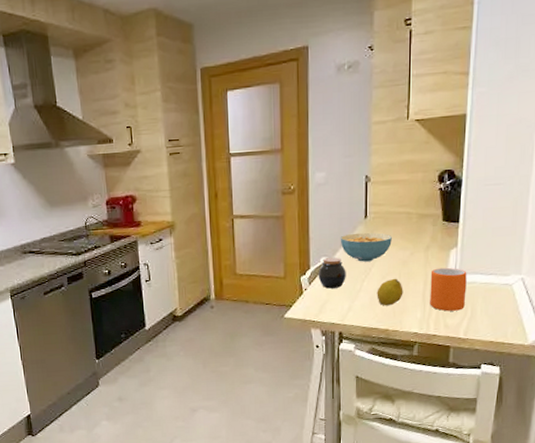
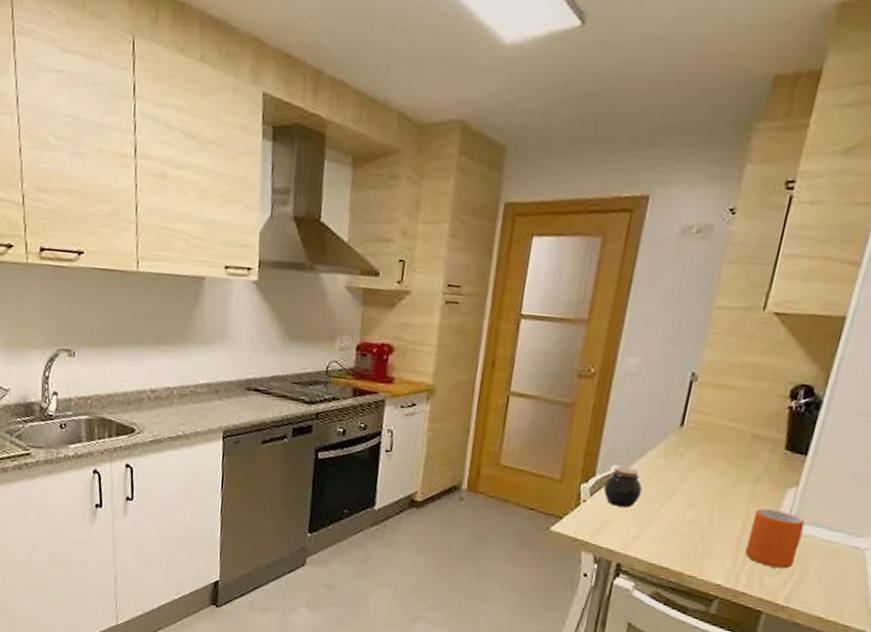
cereal bowl: present [340,232,392,262] -> none [641,442,712,483]
fruit: present [377,278,403,306] -> none [676,509,714,544]

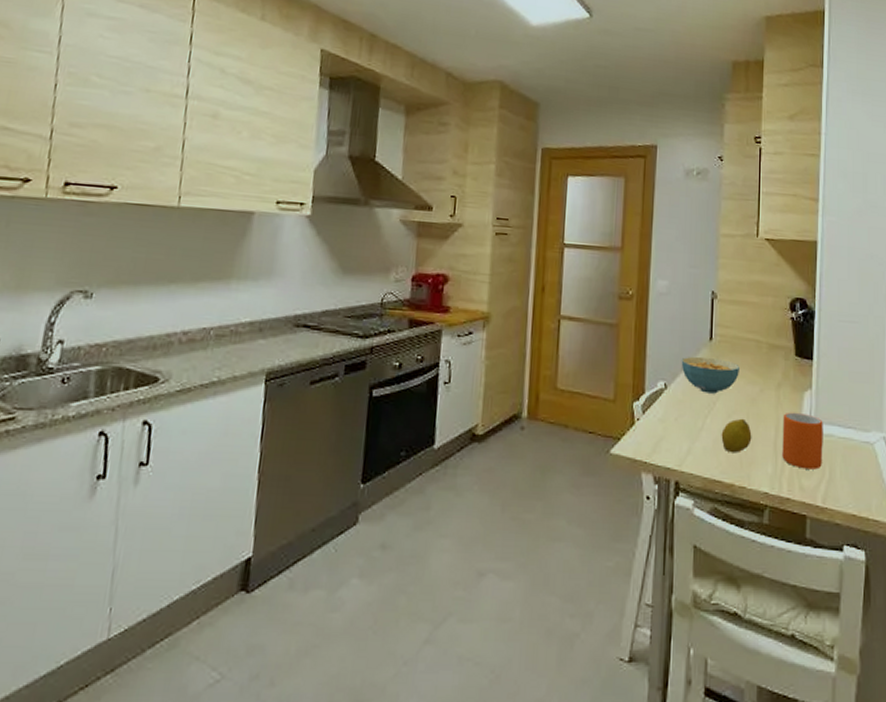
jar: present [603,466,642,508] -> none [653,381,687,422]
cereal bowl: none [641,442,712,483] -> present [681,356,739,394]
fruit: none [676,509,714,544] -> present [721,418,752,454]

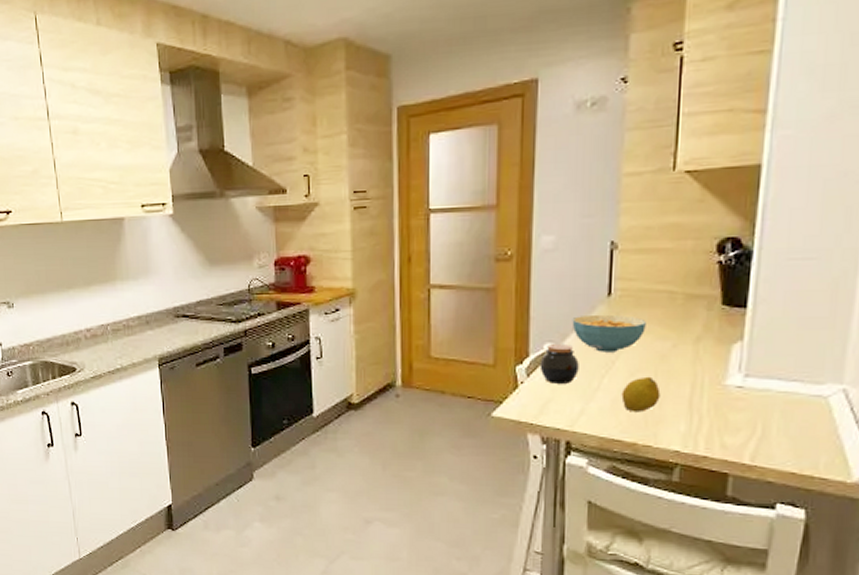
jar: none [653,381,687,422] -> present [539,343,579,384]
mug: present [782,412,823,470] -> none [699,367,757,427]

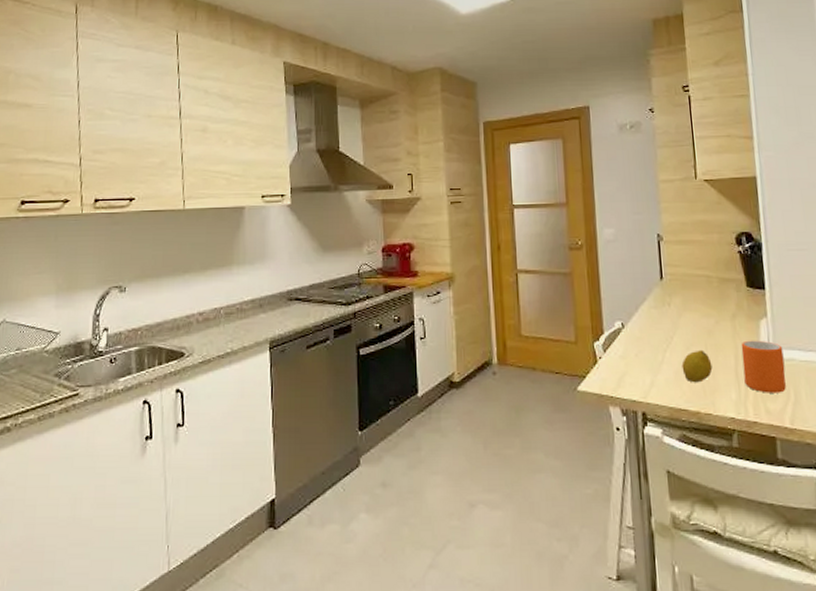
jar: present [539,343,579,384] -> none [613,321,645,358]
cereal bowl: present [572,314,646,352] -> none [635,295,693,329]
mug: none [699,367,757,427] -> present [741,340,786,393]

